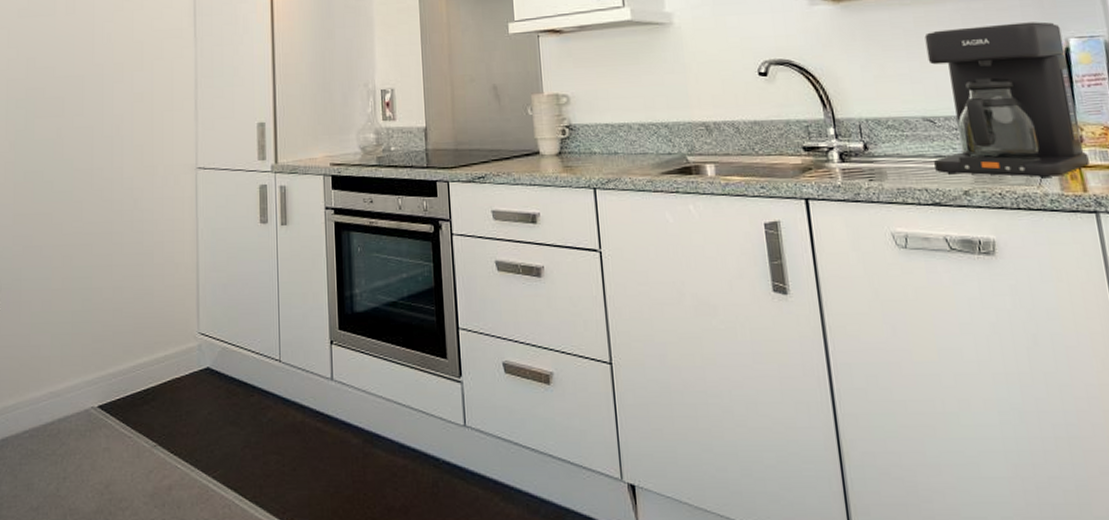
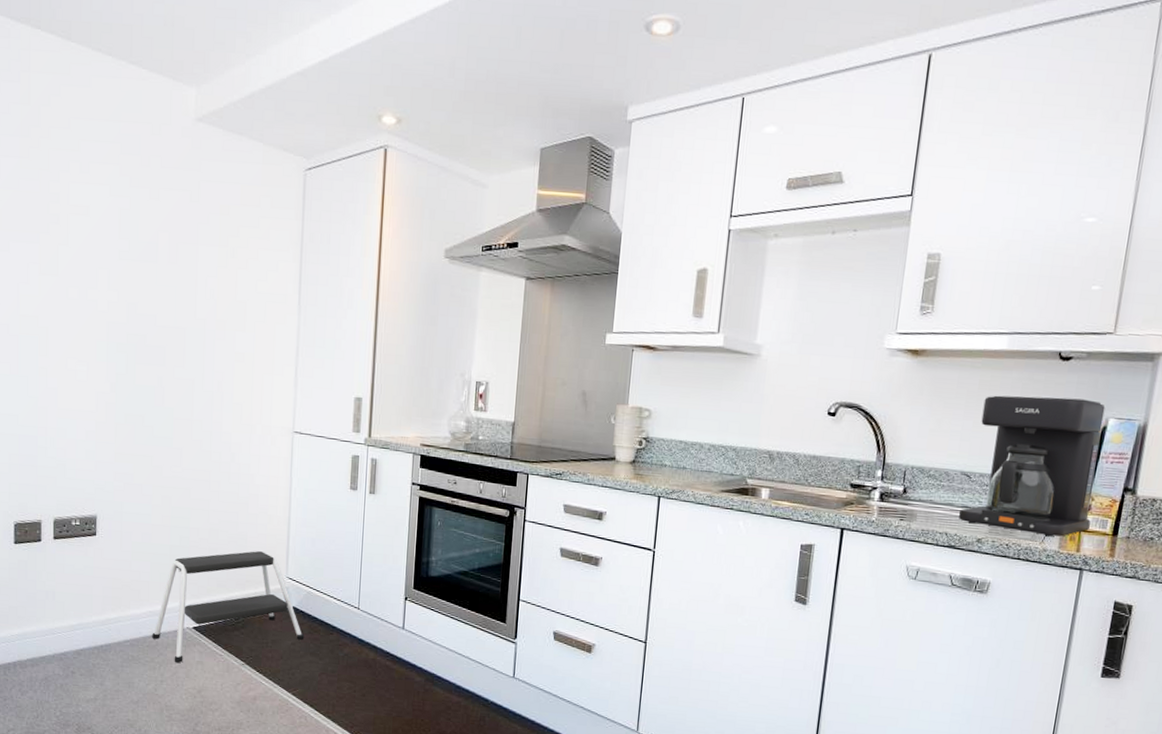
step stool: none [53,306,222,453] -> present [152,551,305,663]

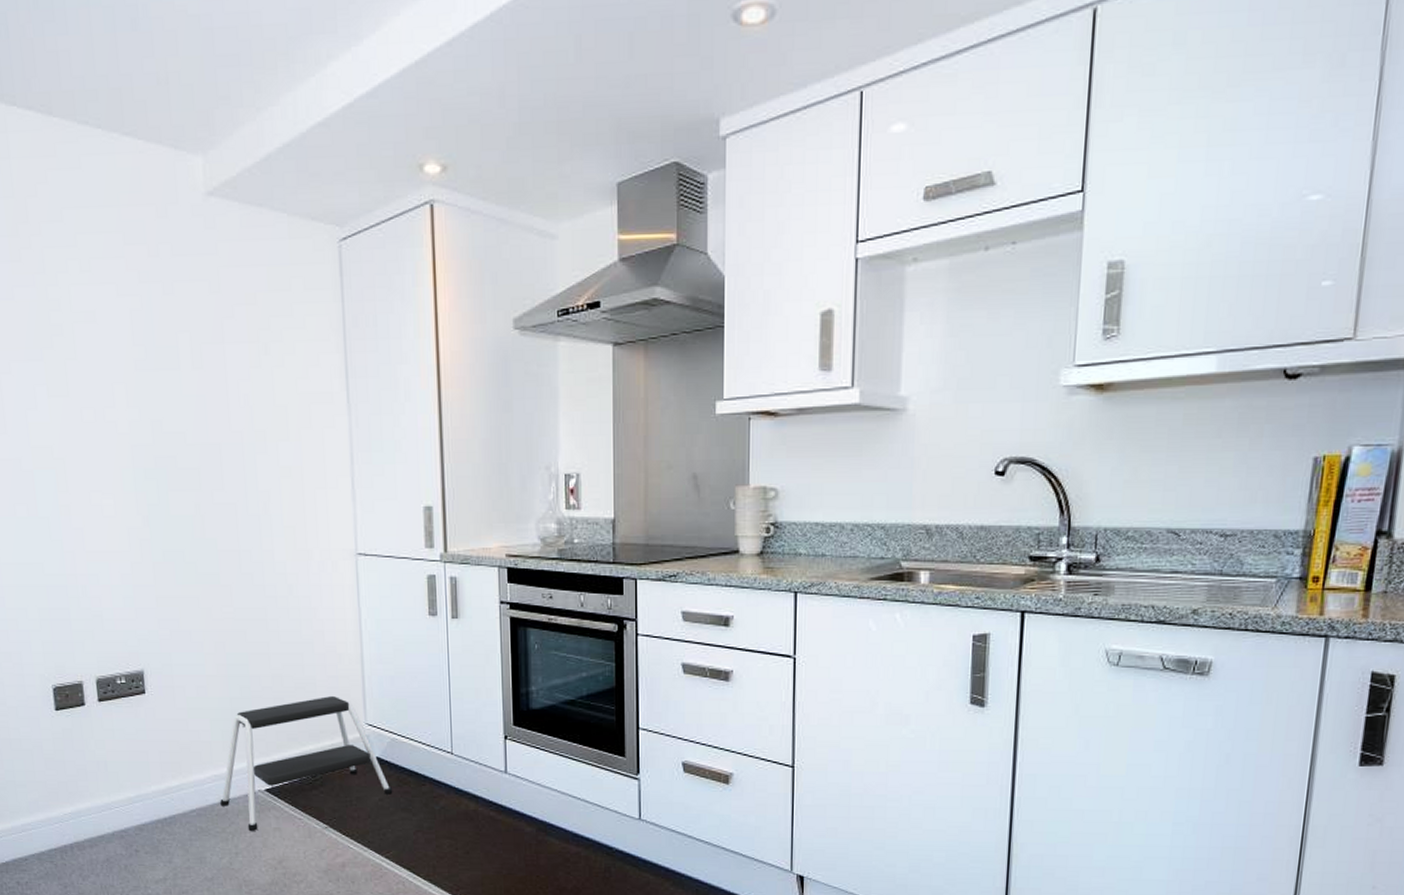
coffee maker: present [959,395,1106,537] -> none [1168,425,1347,600]

